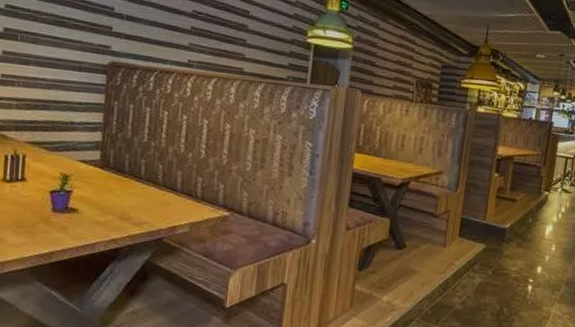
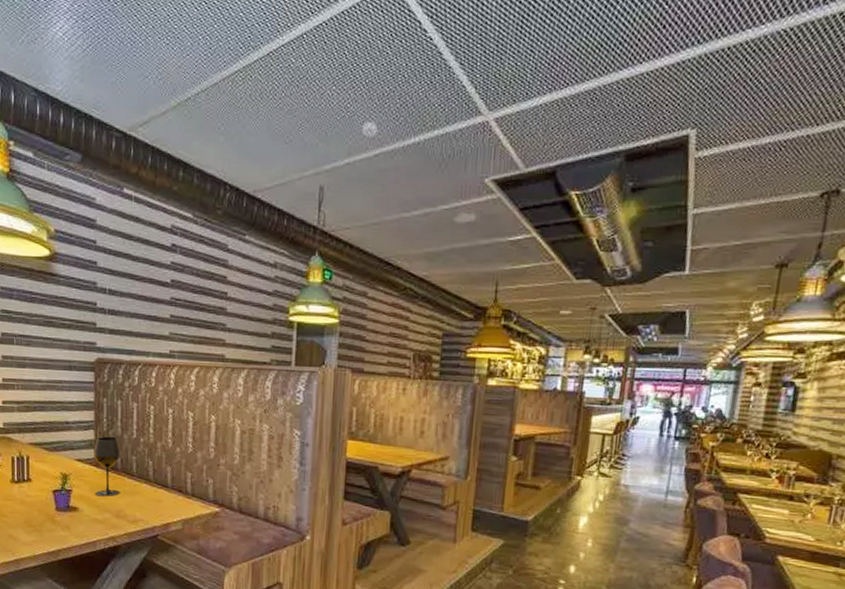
wineglass: none [98,139,129,200] -> present [94,436,120,497]

